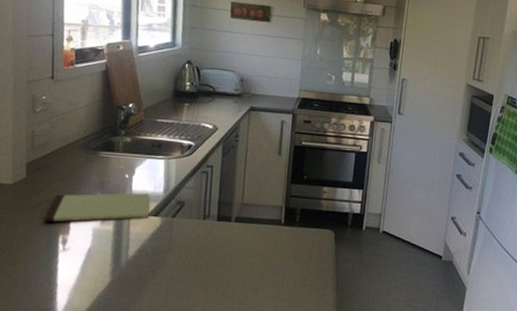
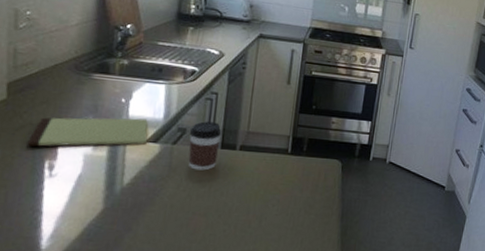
coffee cup: none [187,194,218,243] -> present [188,121,222,171]

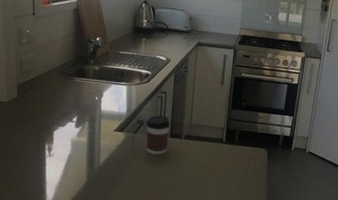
notepad: present [26,117,148,147] -> none [33,111,116,134]

